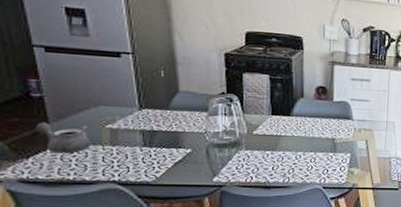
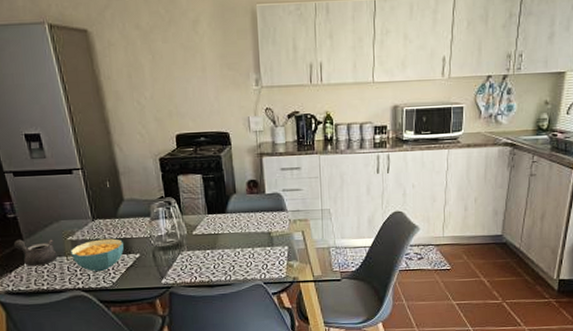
cereal bowl: none [109,130,173,165] -> present [71,238,124,272]

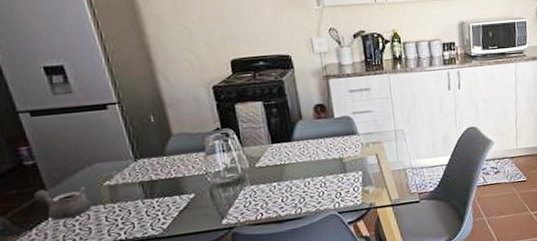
cereal bowl: present [71,238,124,272] -> none [109,179,175,219]

